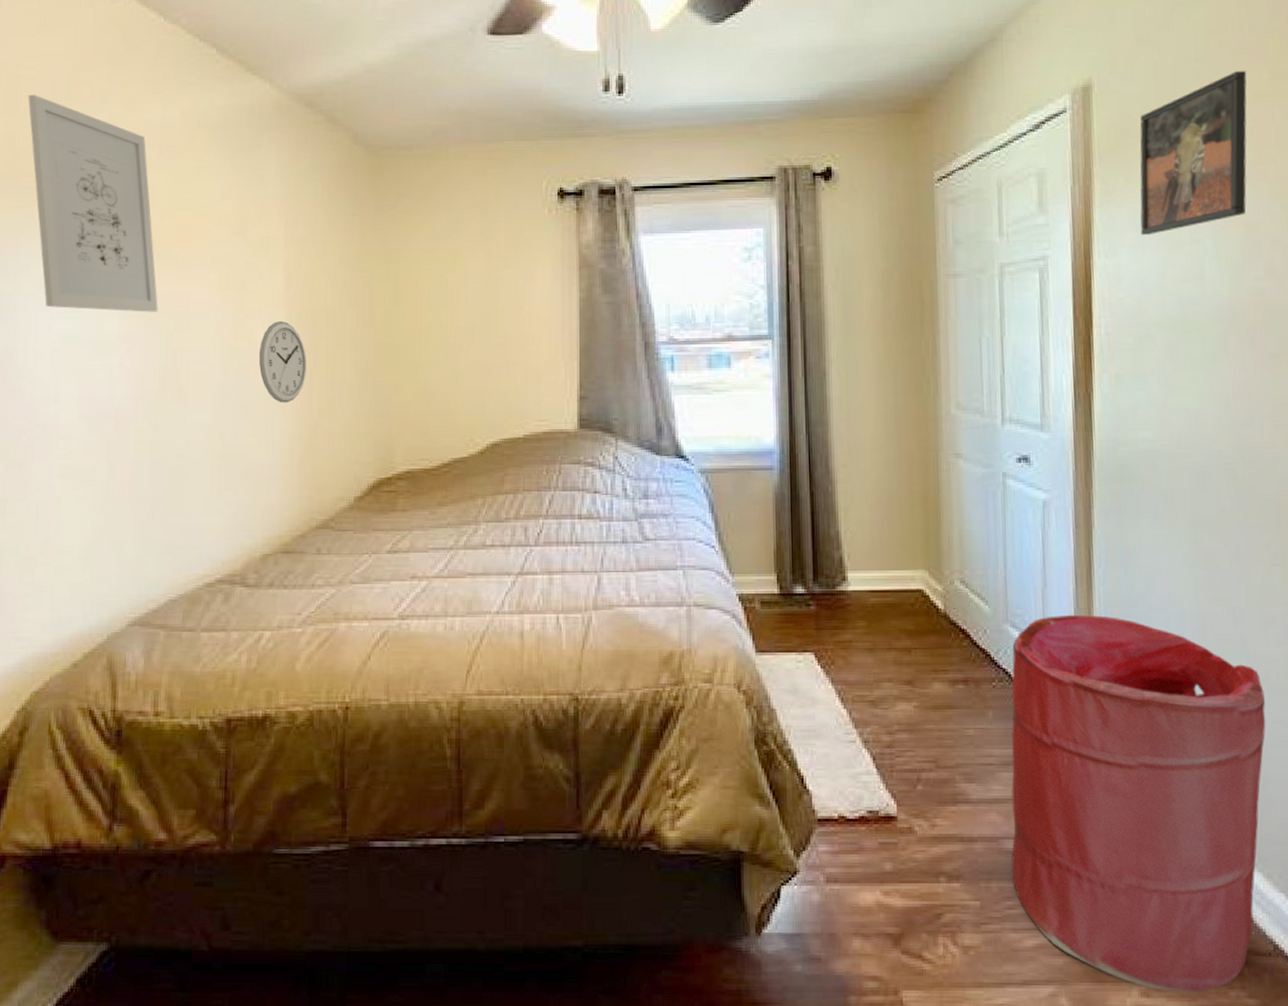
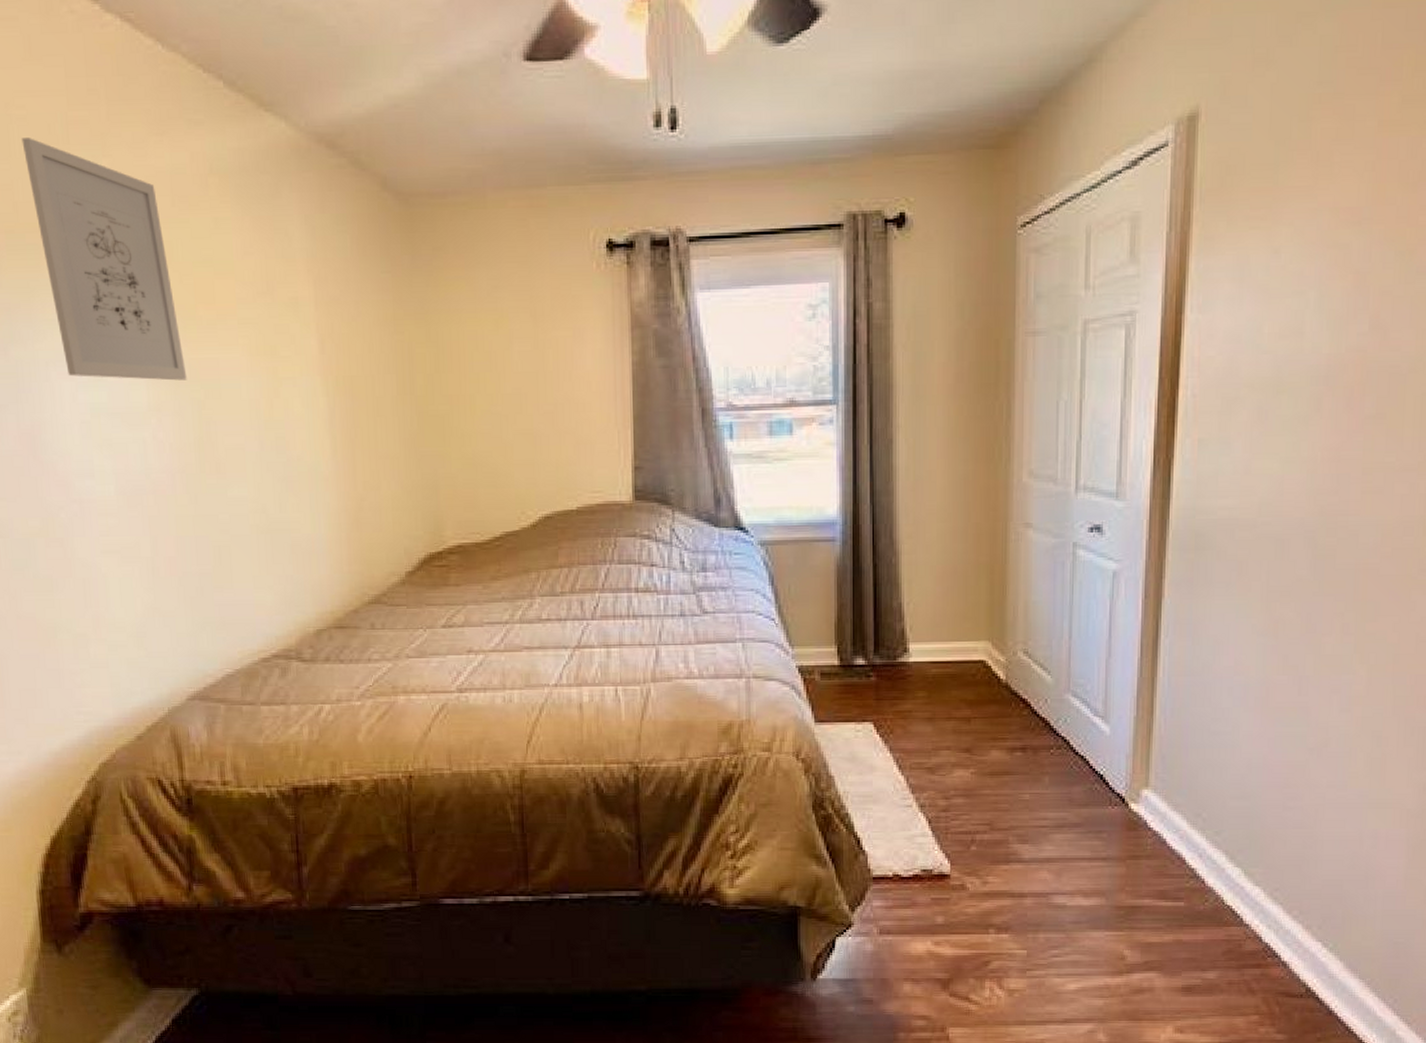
wall clock: present [259,320,307,403] -> none [297,388,349,476]
laundry hamper: present [1011,614,1266,992] -> none [1058,684,1322,1028]
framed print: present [1140,70,1247,236] -> none [1238,94,1375,287]

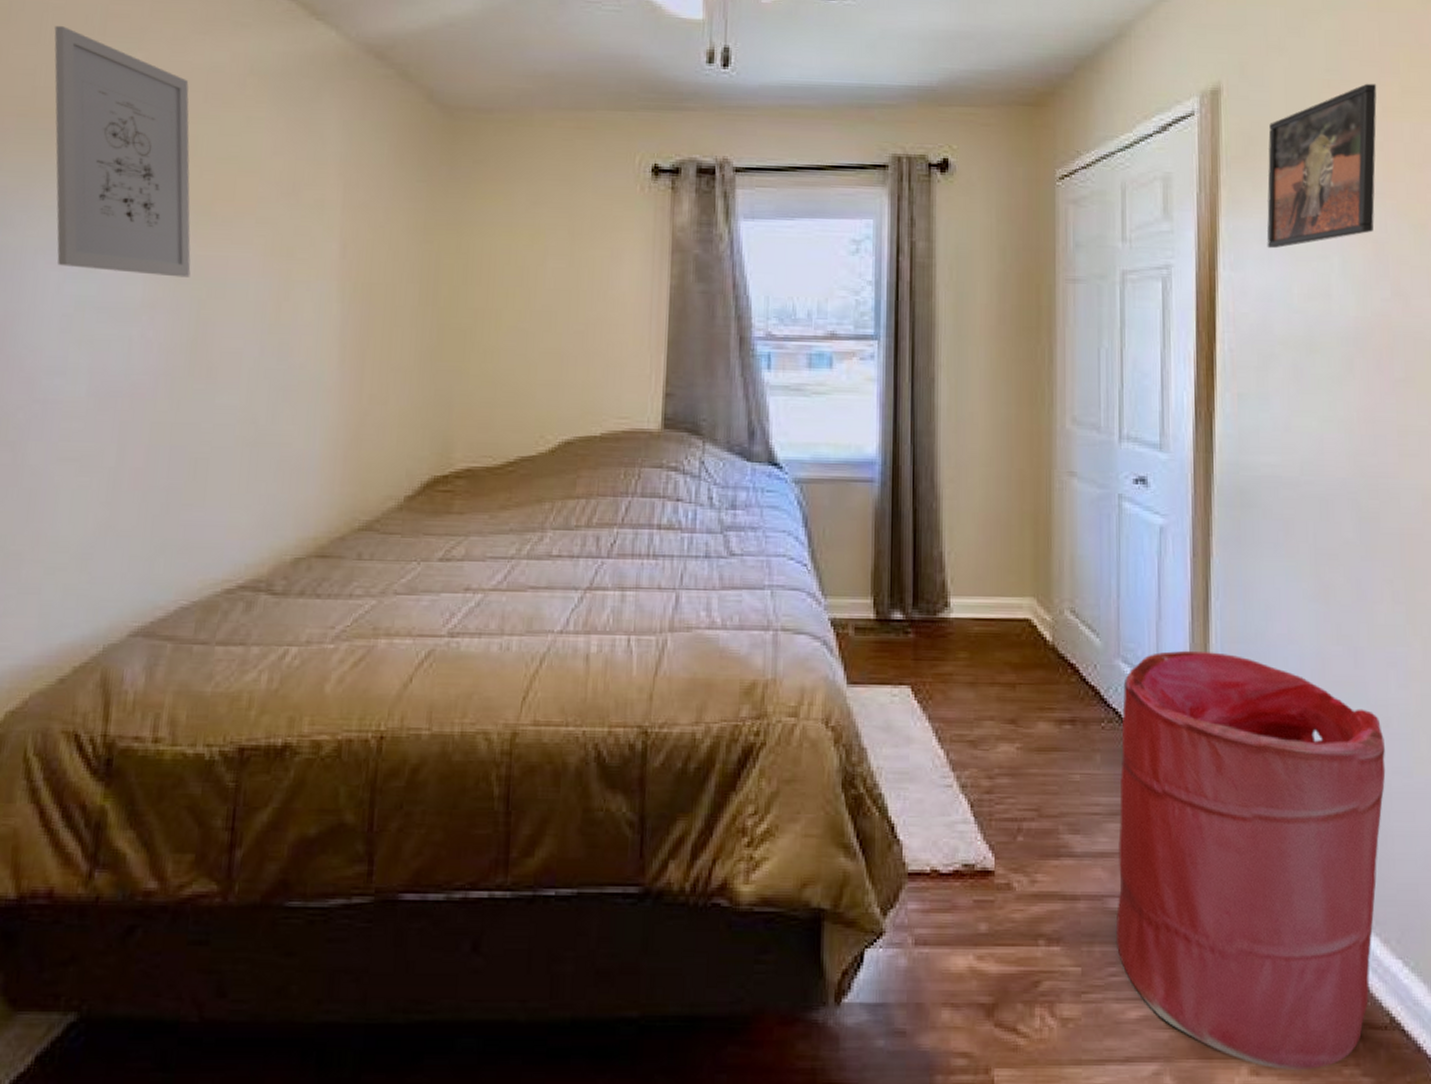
laundry hamper: none [1058,684,1322,1028] -> present [1115,650,1386,1070]
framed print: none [1238,94,1375,287] -> present [1266,83,1377,249]

